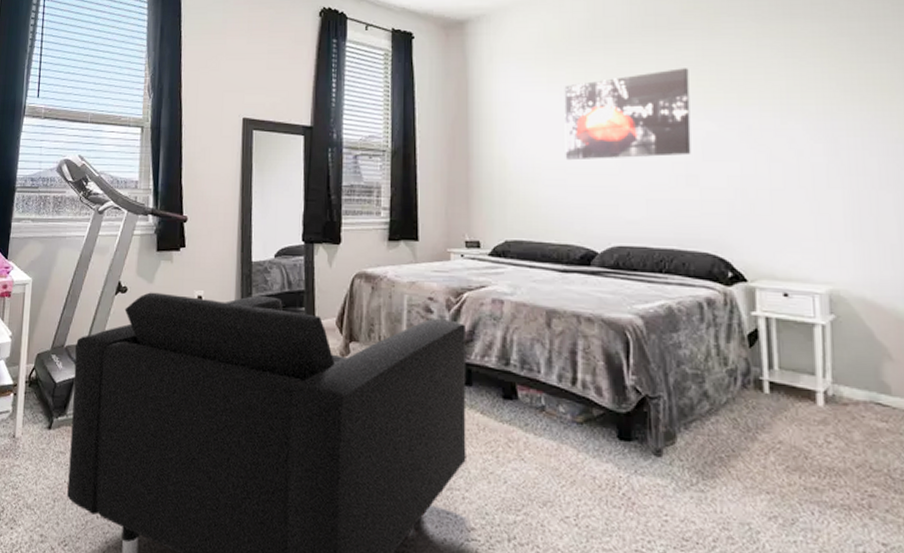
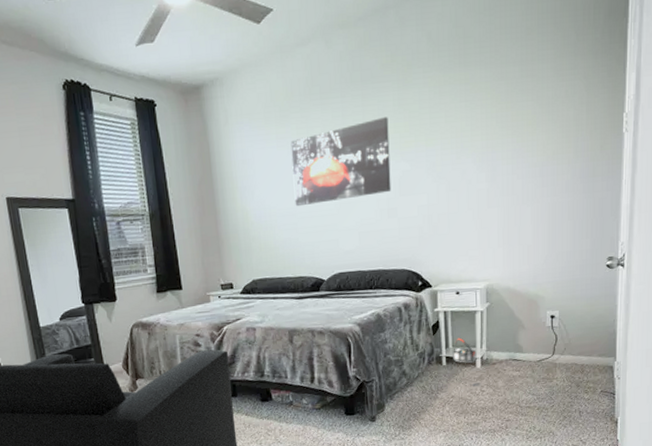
bag: none [779,357,817,398] -> present [453,337,477,364]

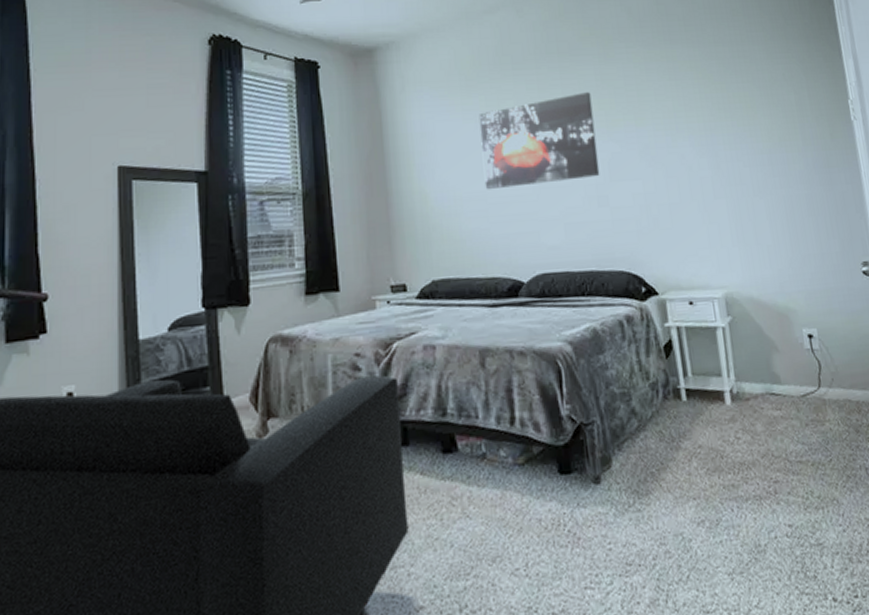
bag: present [453,337,477,364] -> none [693,362,725,399]

